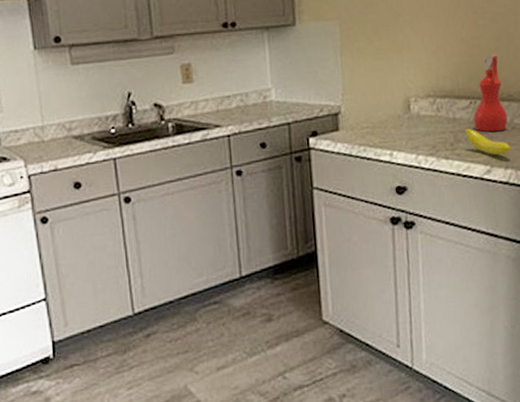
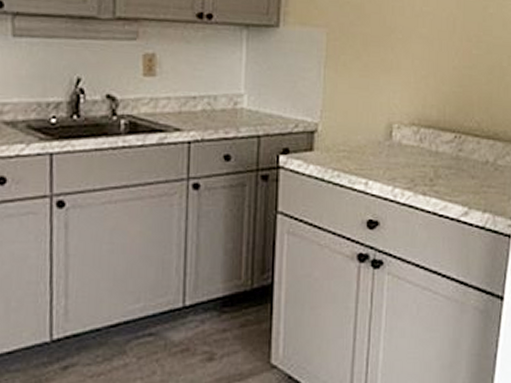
banana: present [465,129,511,156] -> none [446,165,491,197]
spray bottle: present [473,55,508,132] -> none [457,88,491,172]

